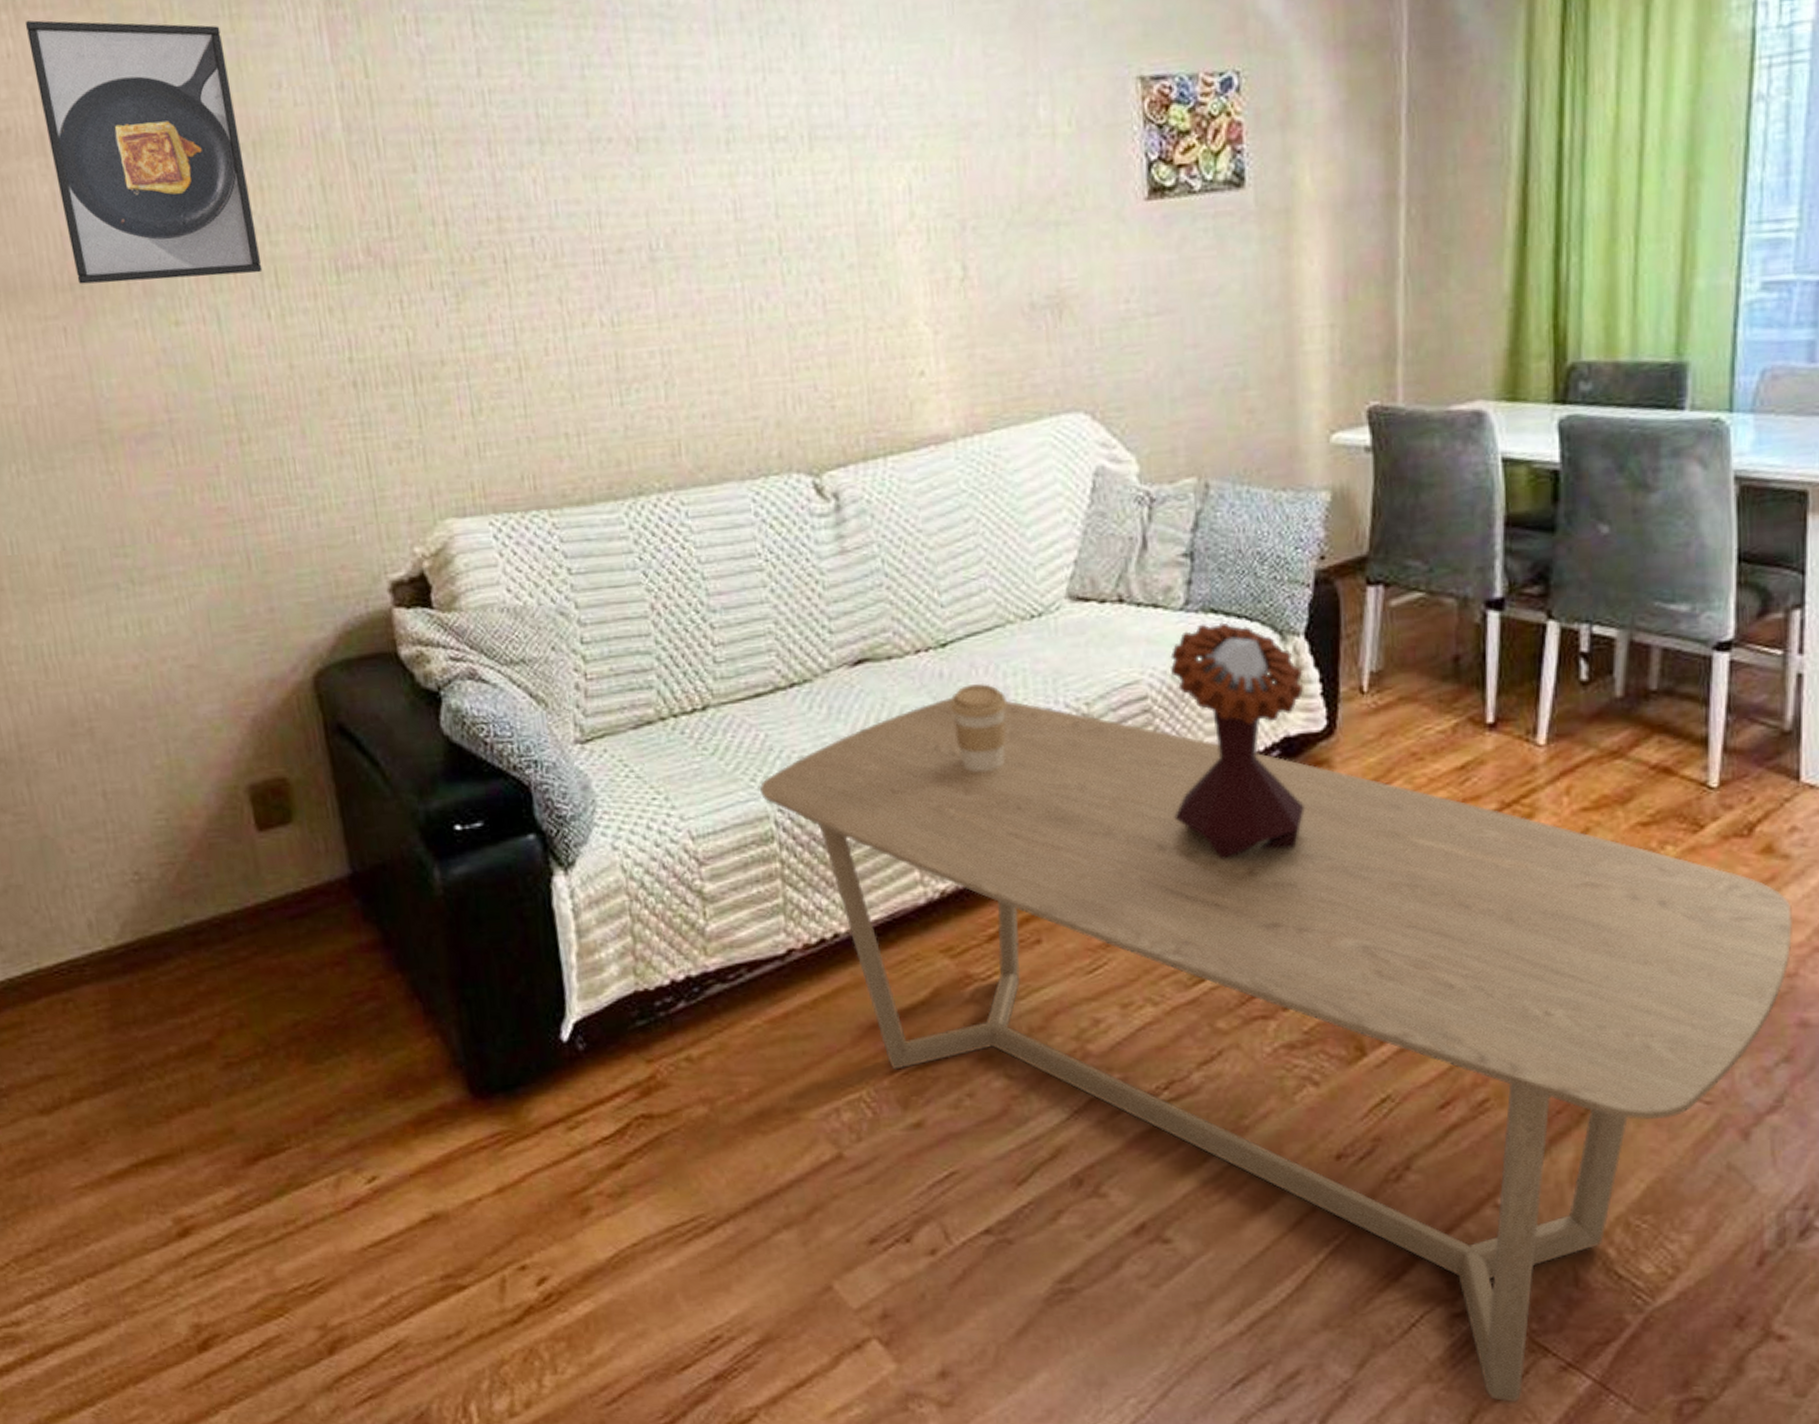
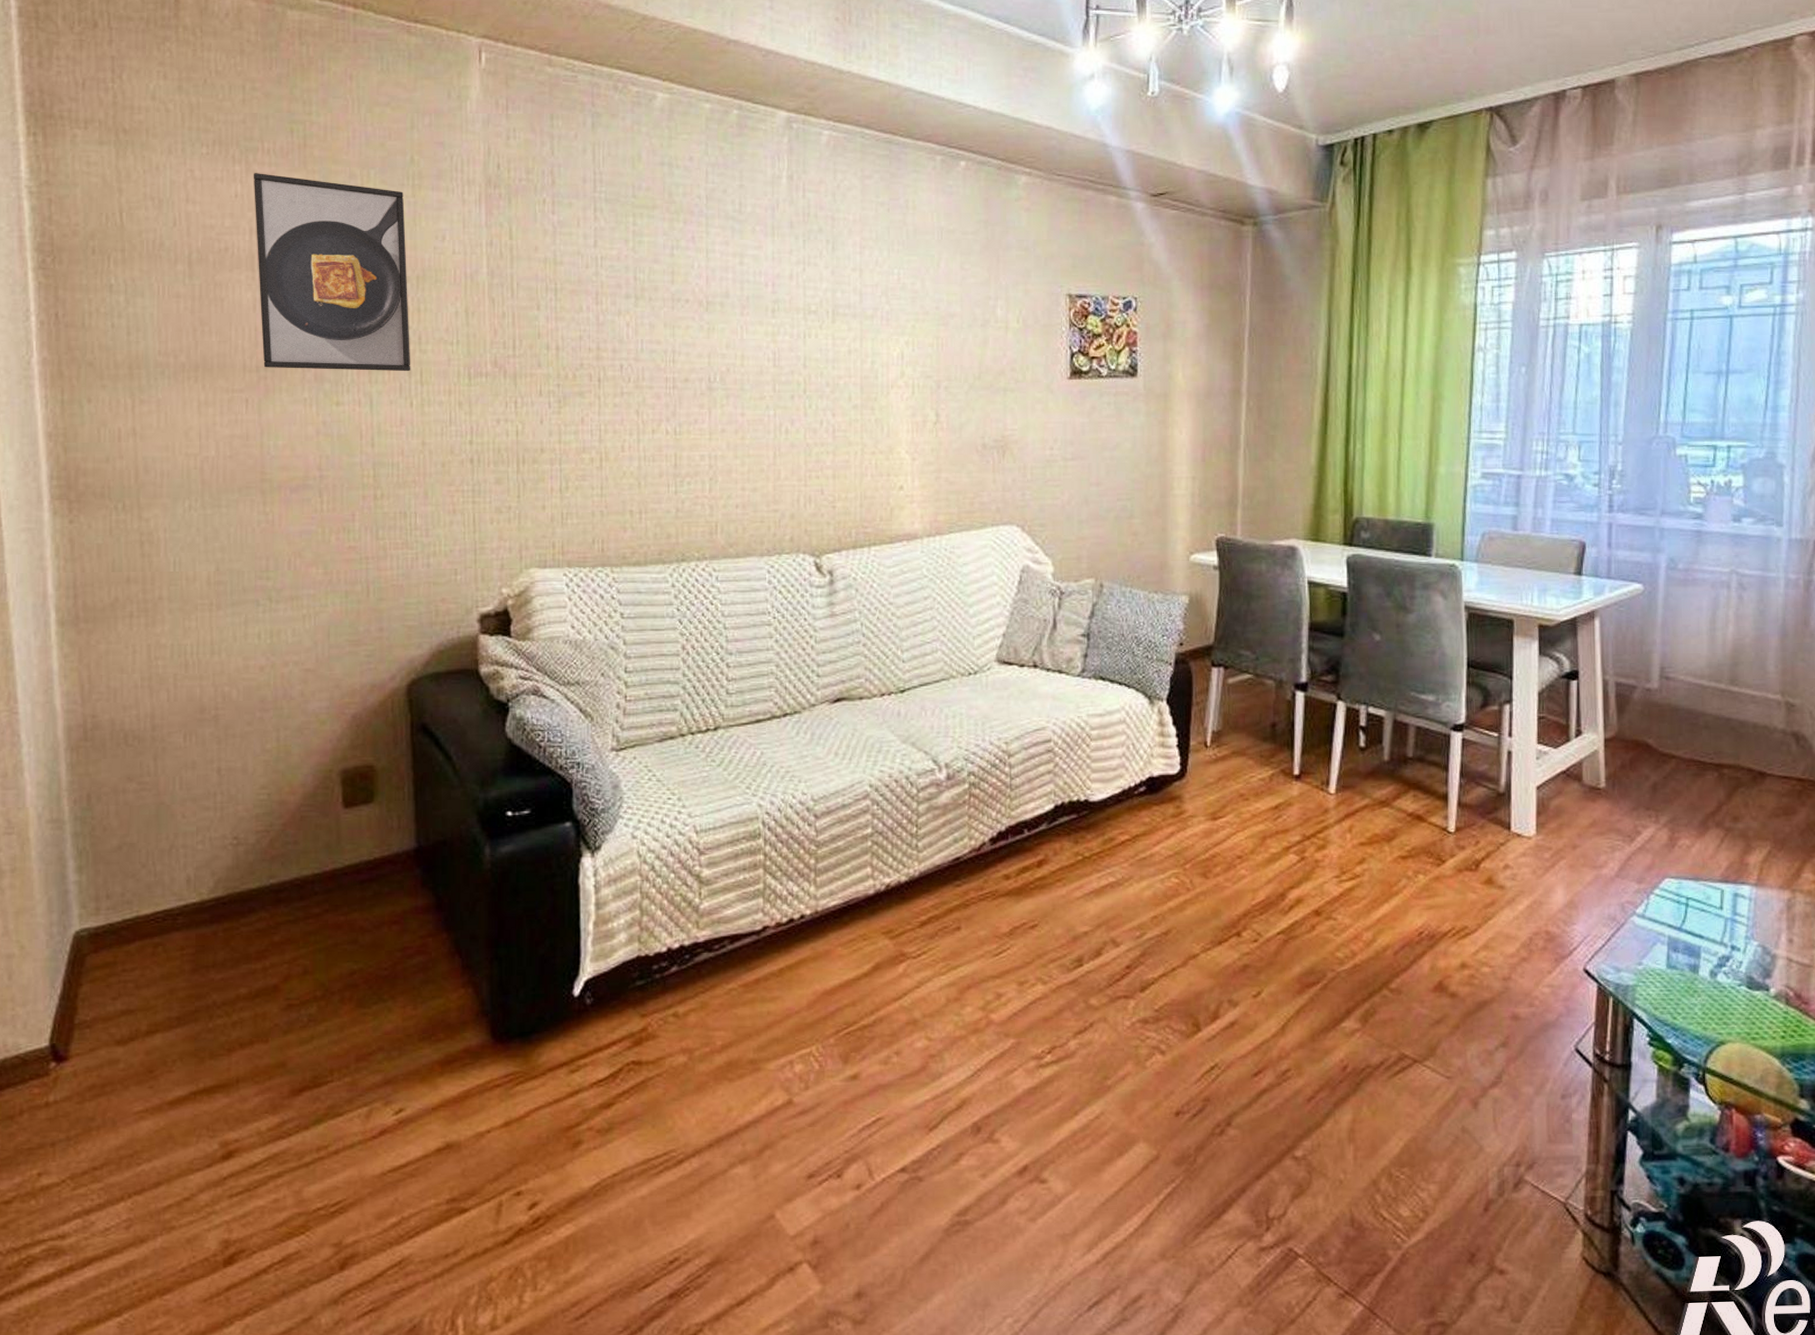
coffee table: present [760,698,1794,1403] -> none [753,732,1507,1325]
coffee cup: present [950,682,1008,773] -> none [904,722,947,792]
mushroom: present [1170,622,1305,860] -> none [1066,687,1165,870]

